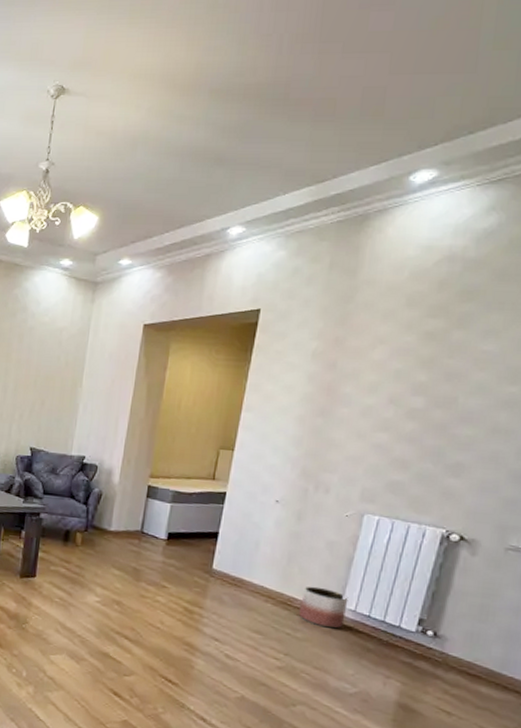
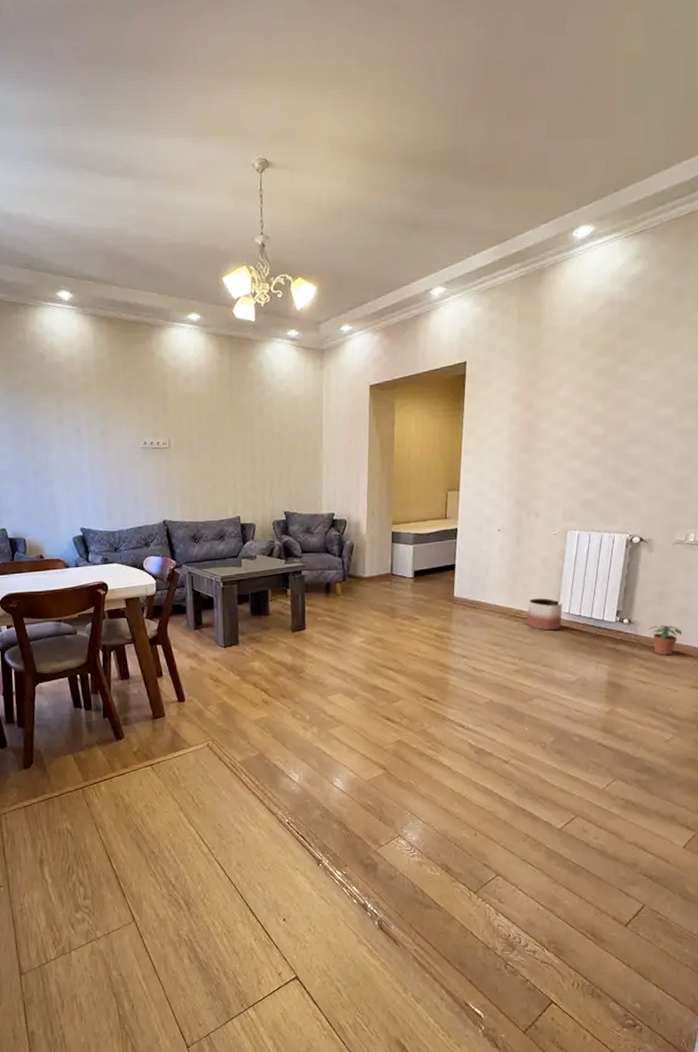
potted plant: none [459,645,508,687] -> present [648,624,682,656]

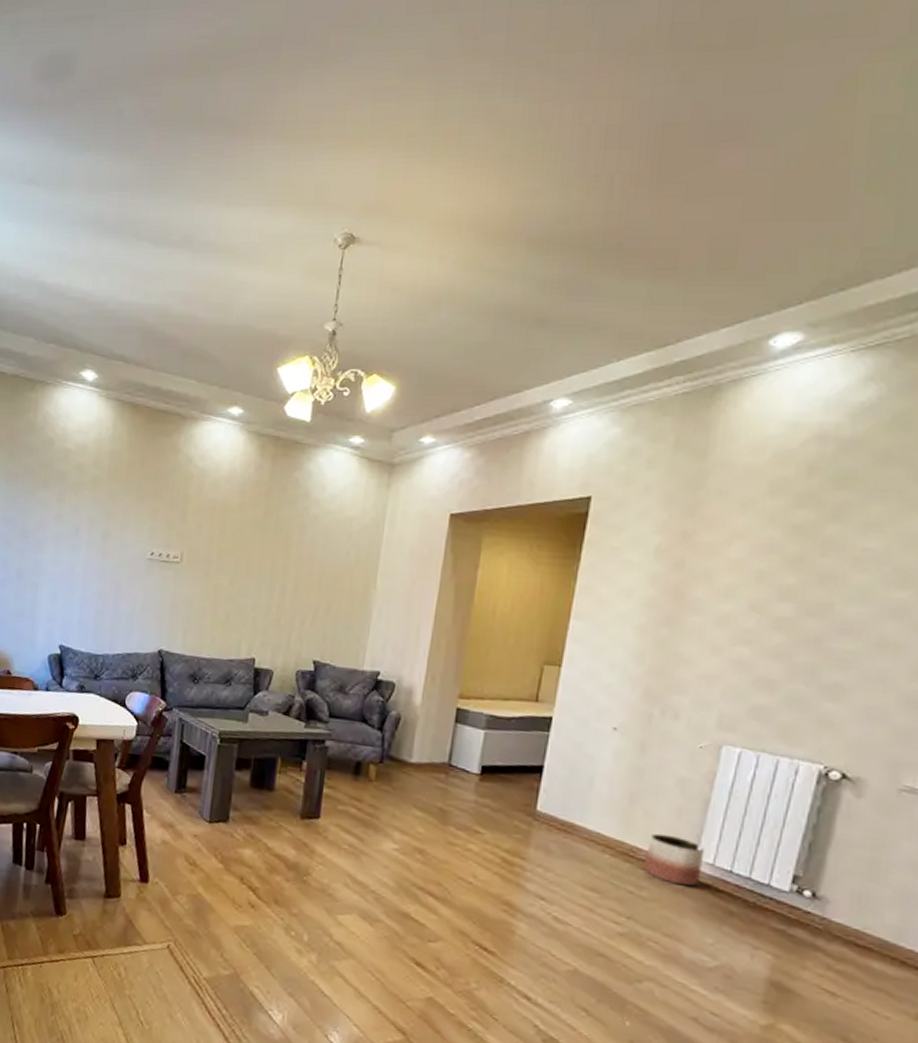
potted plant: present [648,624,682,656] -> none [844,909,905,961]

